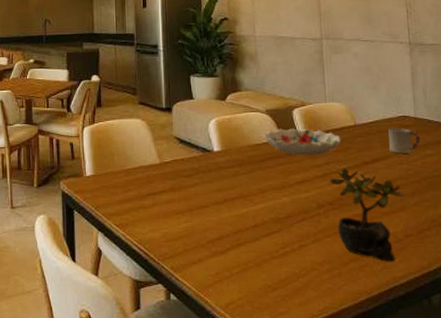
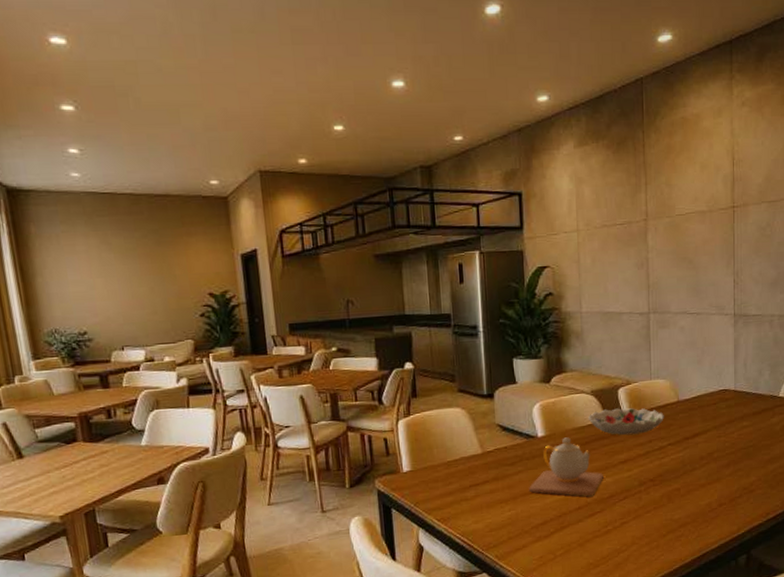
teapot: none [205,154,280,215] -> present [529,437,603,497]
succulent plant: present [329,167,405,262] -> none [651,444,721,530]
cup: present [388,128,420,154] -> none [709,401,738,427]

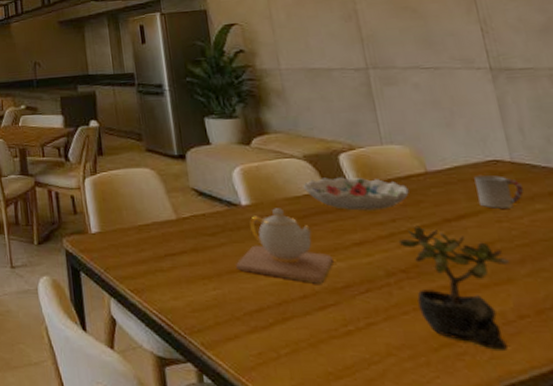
succulent plant: none [651,444,721,530] -> present [398,225,511,350]
cup: none [709,401,738,427] -> present [474,175,524,209]

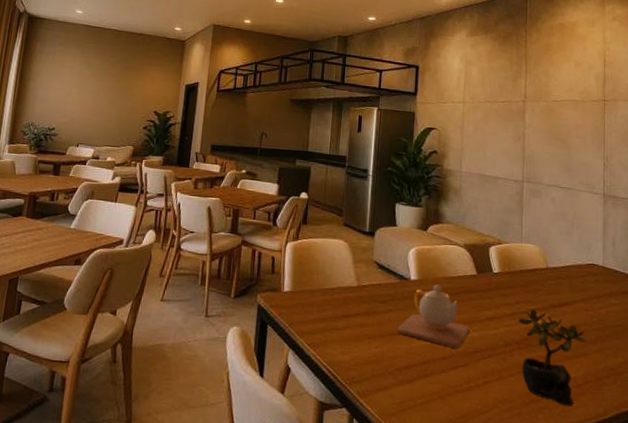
decorative bowl: present [303,177,411,211] -> none [459,264,534,294]
cup: present [474,175,524,209] -> none [577,274,606,301]

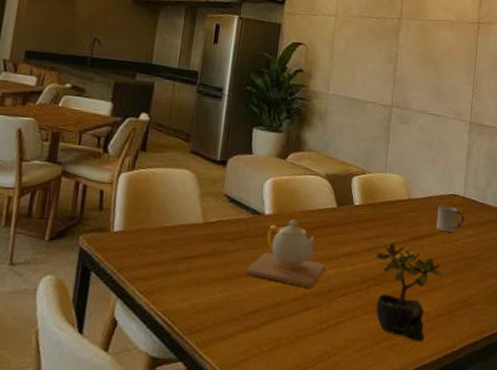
cup: none [577,274,606,301] -> present [436,205,465,233]

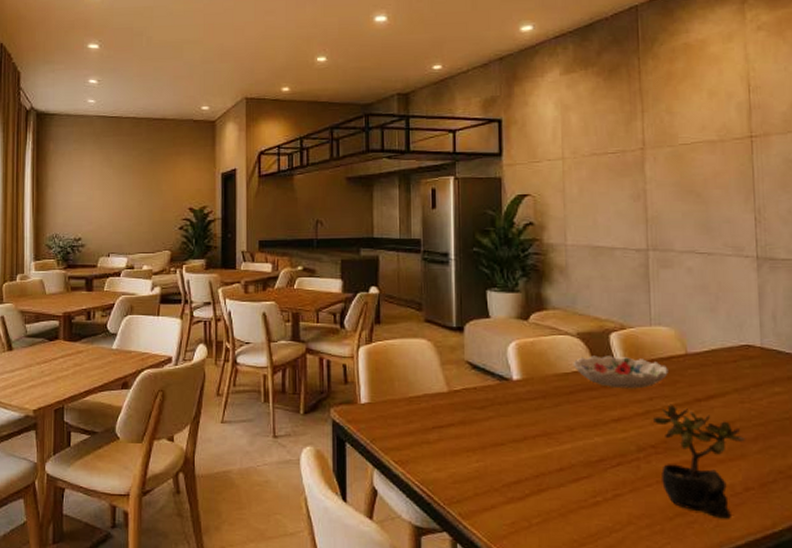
teapot: present [246,219,325,288] -> none [501,384,591,457]
decorative bowl: none [318,196,395,228] -> present [573,355,670,389]
cup: present [436,205,465,233] -> none [727,359,767,390]

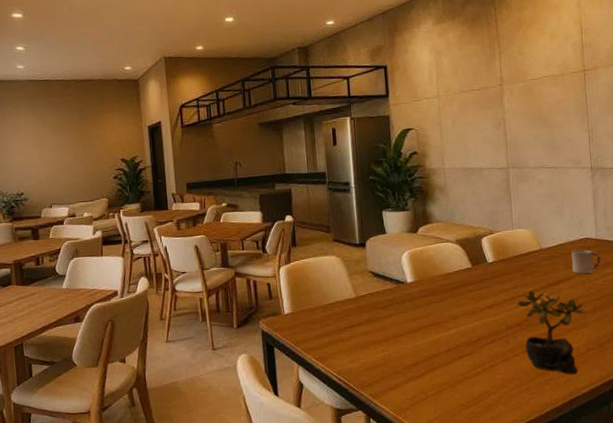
decorative bowl: present [573,355,670,389] -> none [454,256,529,282]
cup: none [727,359,767,390] -> present [571,249,601,274]

